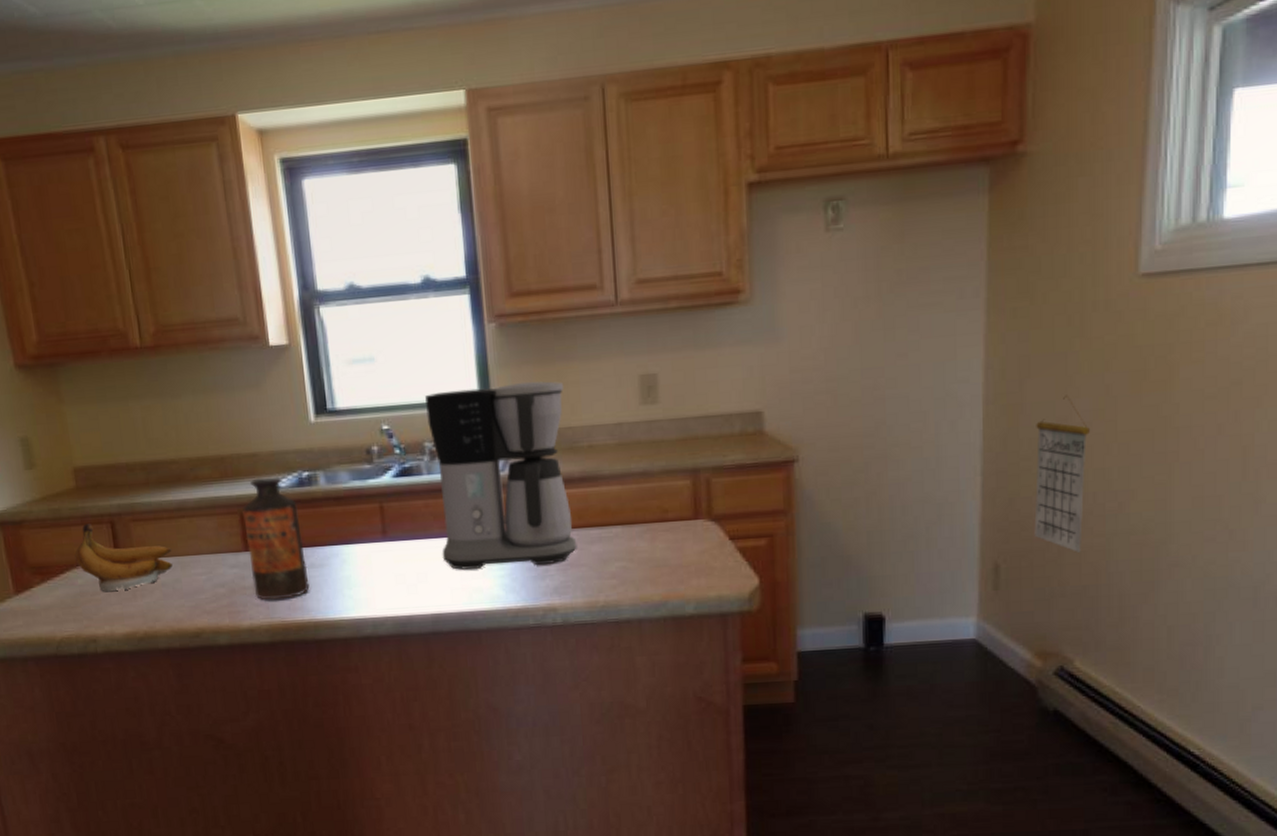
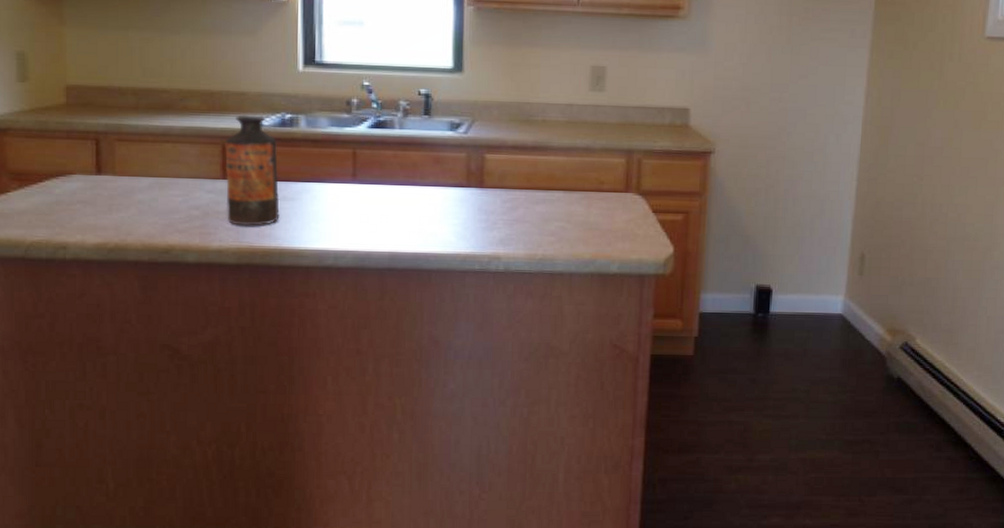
banana: present [75,524,173,592] -> none [56,138,152,204]
coffee maker: present [425,381,577,570] -> none [404,59,526,218]
calendar: present [1034,395,1090,552] -> none [893,124,941,251]

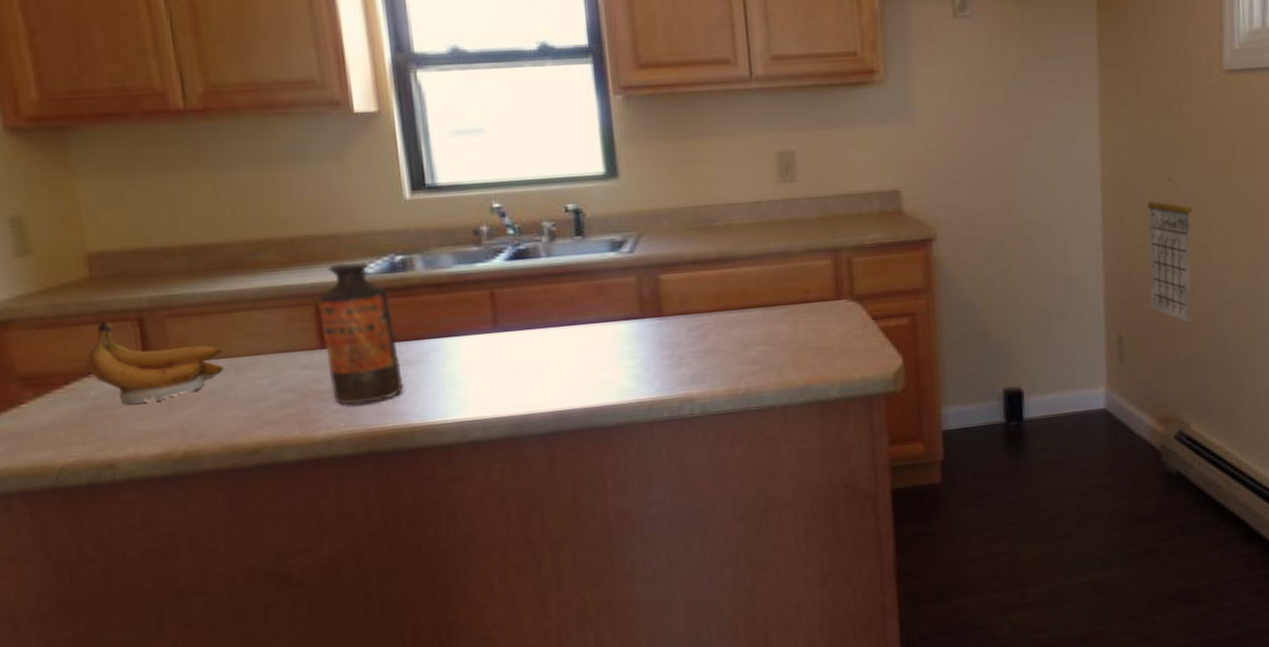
banana: none [56,138,152,204] -> present [85,321,224,405]
calendar: none [893,124,941,251] -> present [1147,177,1192,323]

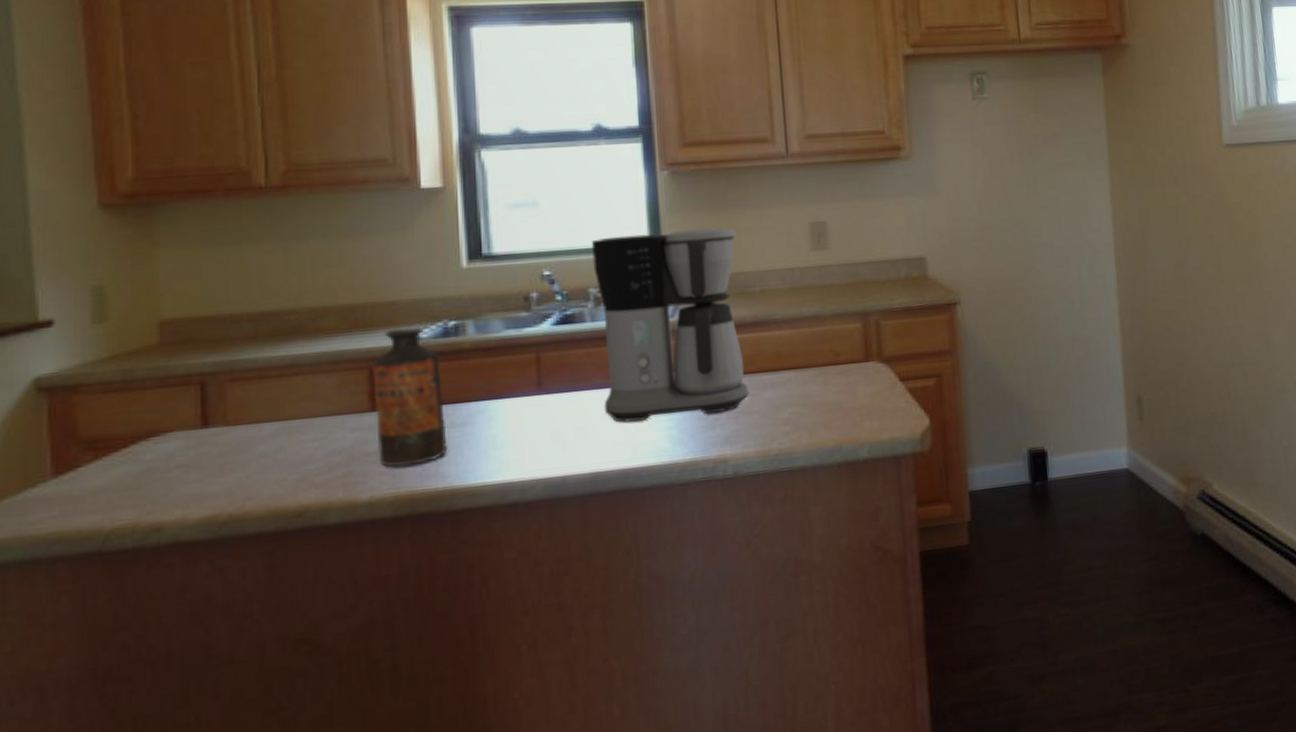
banana: present [85,321,224,405] -> none [146,386,278,468]
coffee maker: none [543,157,715,361] -> present [592,227,749,423]
calendar: present [1147,177,1192,323] -> none [1159,243,1207,383]

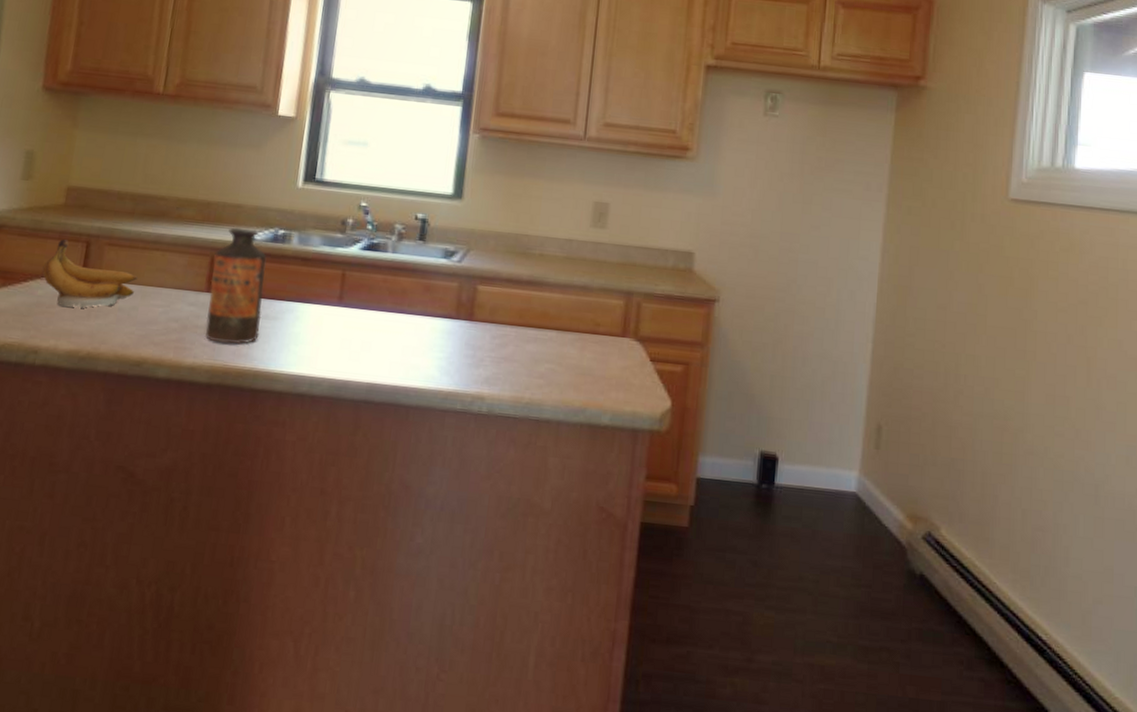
banana: none [146,386,278,468] -> present [42,239,138,308]
coffee maker: present [592,227,749,423] -> none [389,183,527,355]

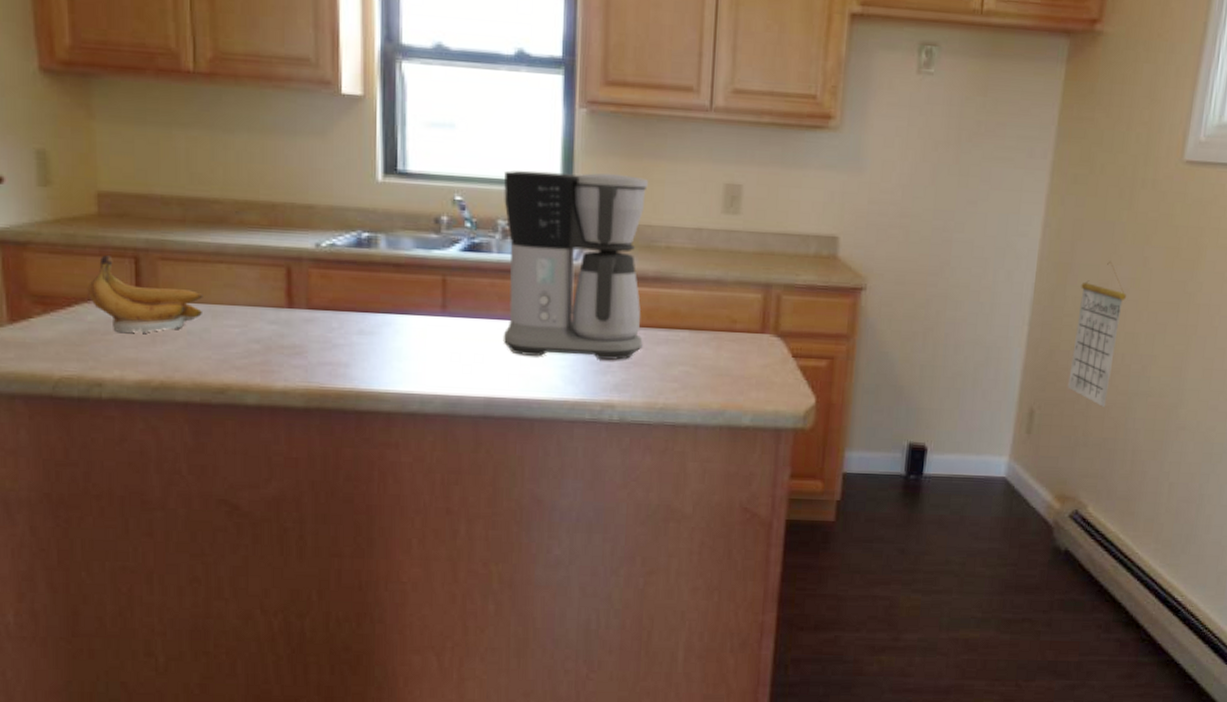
bottle: present [205,227,267,345] -> none [290,232,356,364]
coffee maker: none [389,183,527,355] -> present [503,170,648,360]
calendar: none [913,286,964,427] -> present [1068,261,1126,407]

